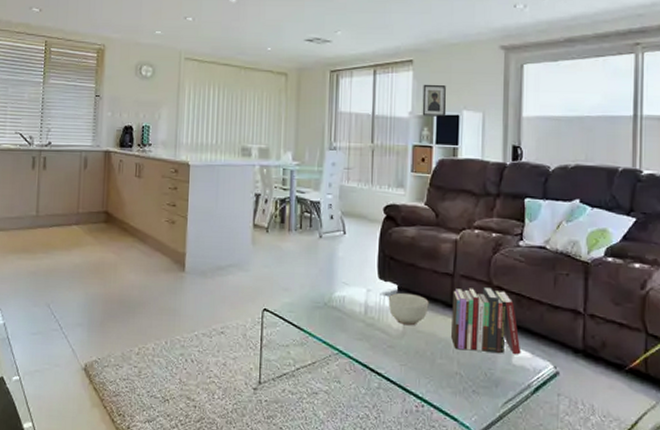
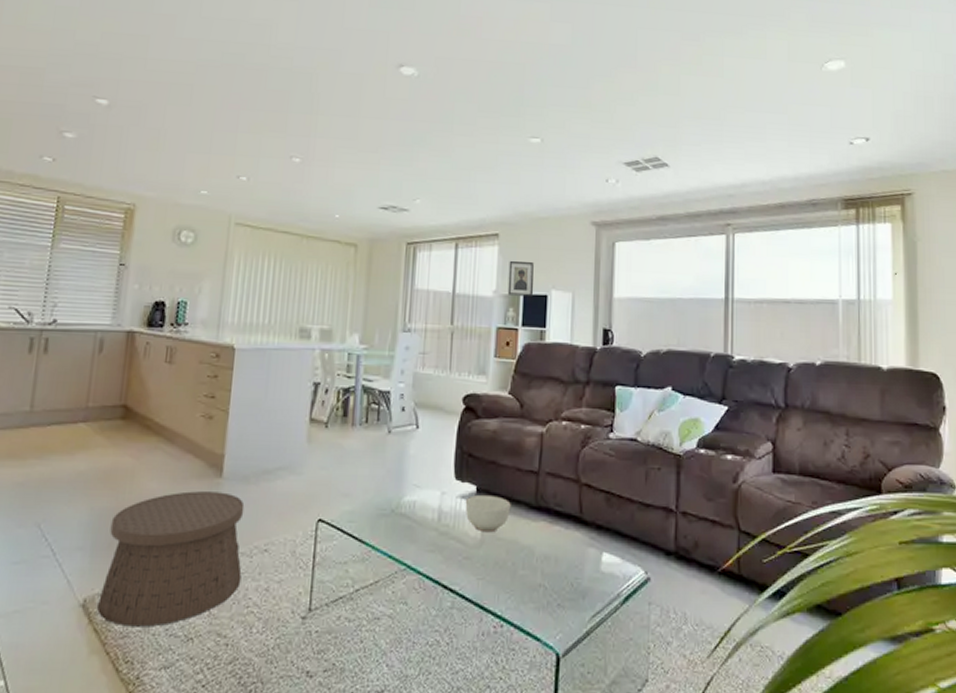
basket: none [96,282,204,388] -> present [97,491,245,627]
books: present [451,287,521,355] -> none [535,485,611,561]

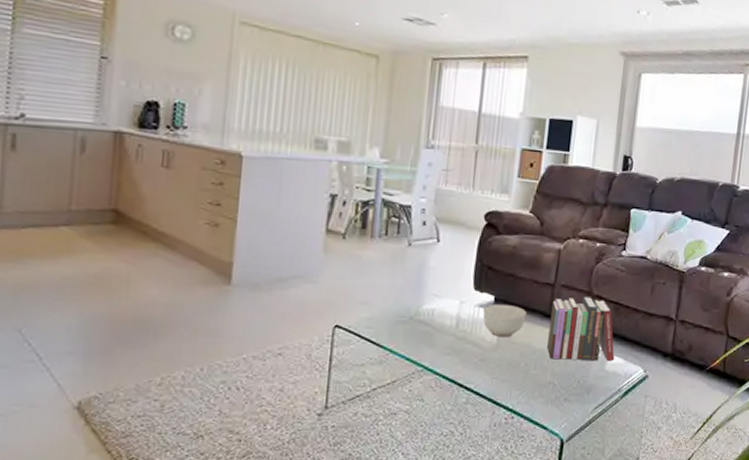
basket: present [97,491,245,627] -> none [95,298,256,427]
picture frame: present [507,261,534,296] -> none [534,85,561,121]
books: none [535,485,611,561] -> present [547,297,615,362]

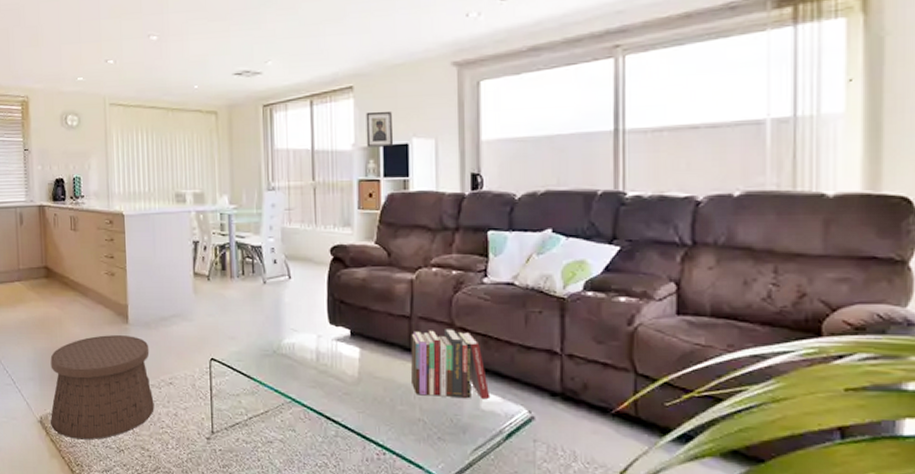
basket: none [95,298,256,427] -> present [50,335,154,440]
bowl: present [482,303,527,338] -> none [340,337,385,372]
picture frame: none [534,85,561,121] -> present [366,112,392,147]

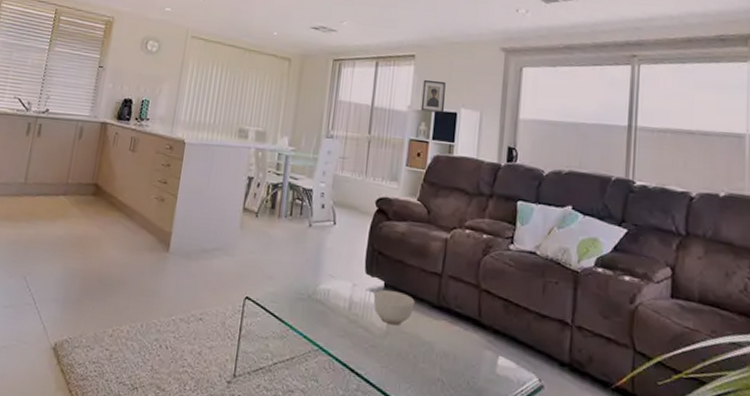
basket: present [50,335,154,440] -> none [65,261,186,373]
bowl: none [340,337,385,372] -> present [373,289,415,326]
books: present [411,329,491,400] -> none [435,289,506,364]

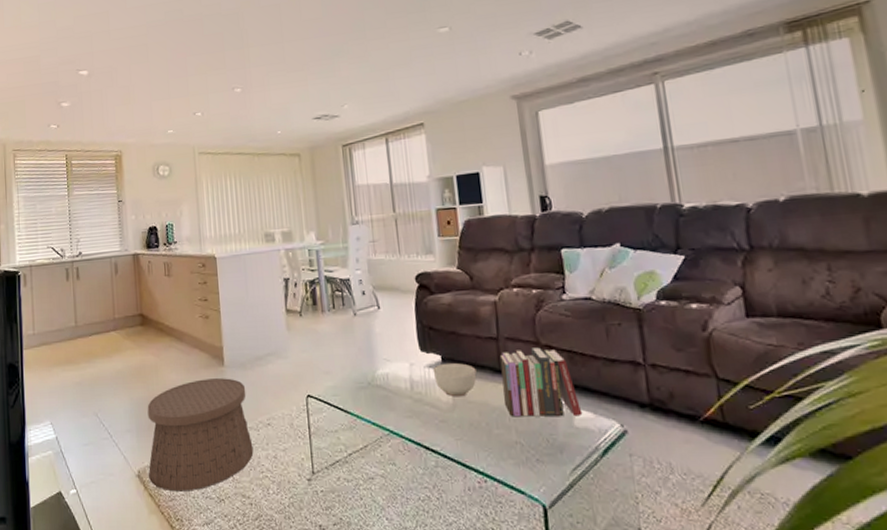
basket: none [65,261,186,373] -> present [147,378,254,492]
picture frame: present [420,80,446,113] -> none [437,144,465,178]
books: none [435,289,506,364] -> present [499,347,583,417]

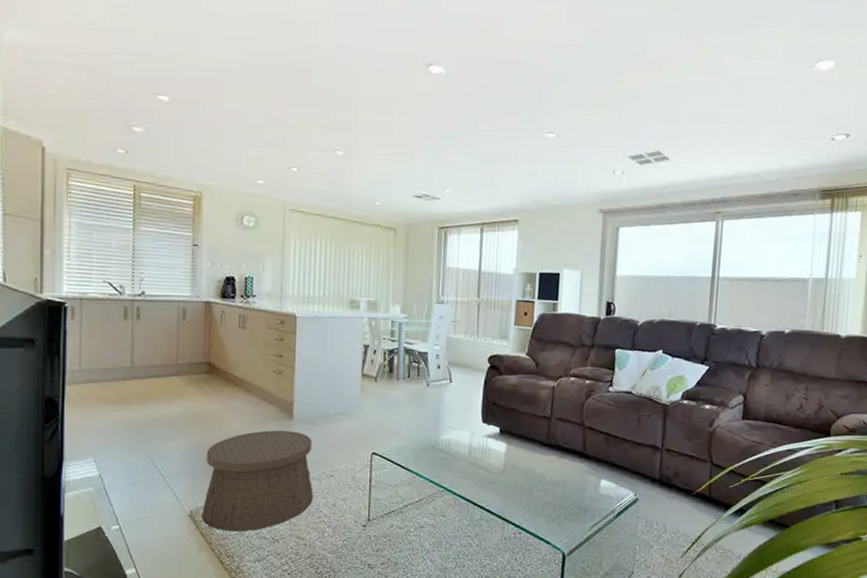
bowl: present [433,362,477,397] -> none [490,434,528,464]
books: present [499,347,583,417] -> none [547,428,607,486]

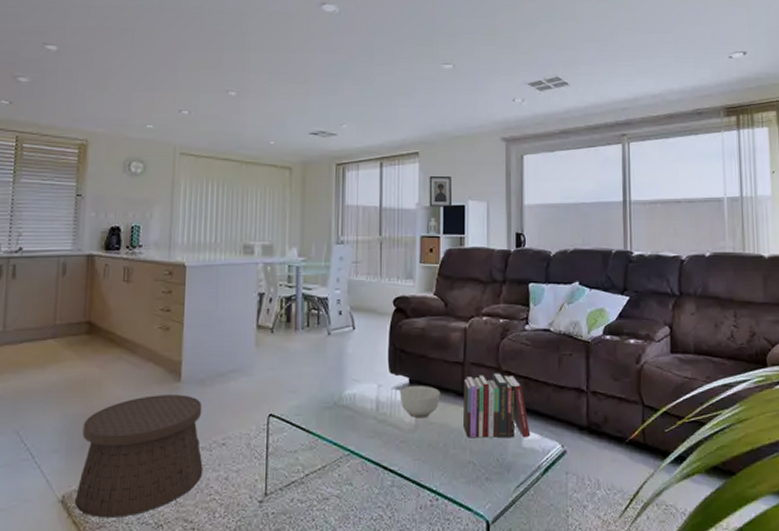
bowl: none [490,434,528,464] -> present [399,385,440,419]
picture frame: none [525,244,548,274] -> present [429,177,451,207]
books: none [547,428,607,486] -> present [463,373,531,438]

